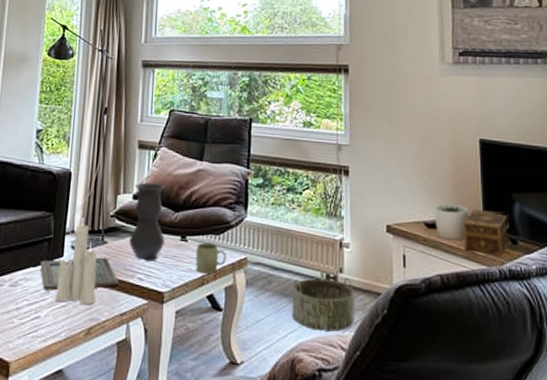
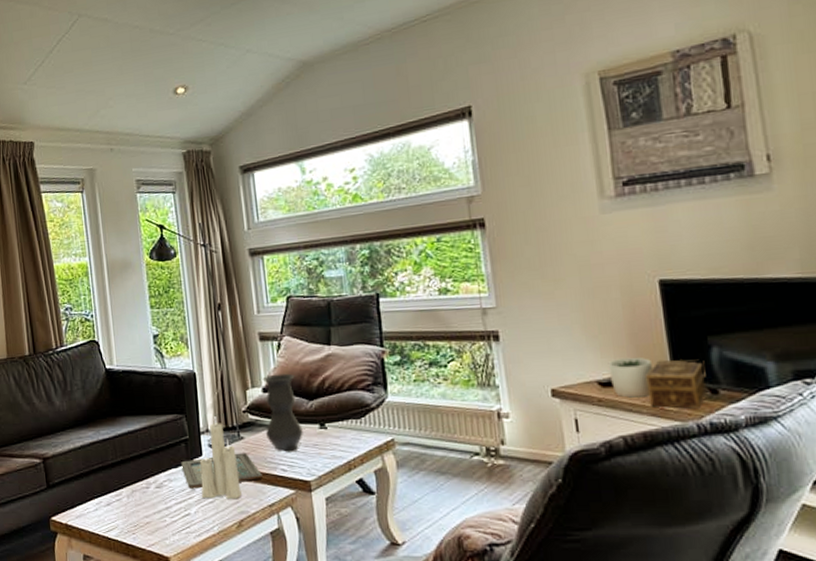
mug: present [195,242,227,274] -> none [337,428,372,459]
basket: present [292,277,355,332] -> none [449,449,525,506]

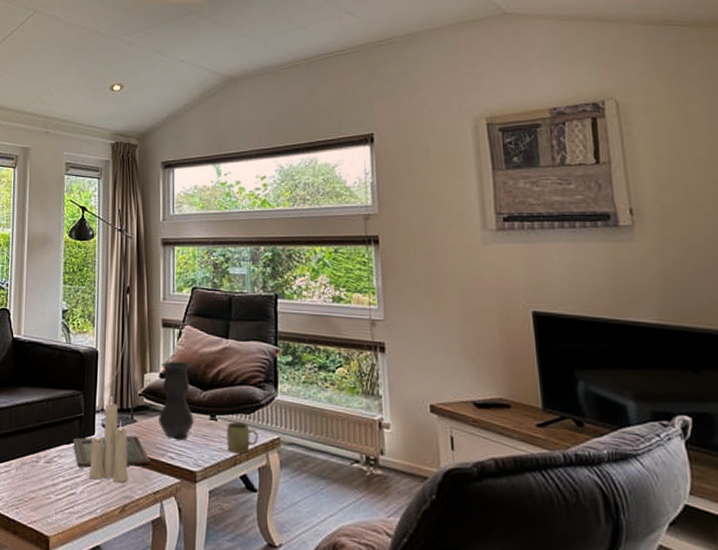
mug: none [337,428,372,459] -> present [226,422,258,453]
planter: present [608,357,652,398] -> none [483,381,524,422]
decorative box: present [646,359,709,409] -> none [518,387,575,439]

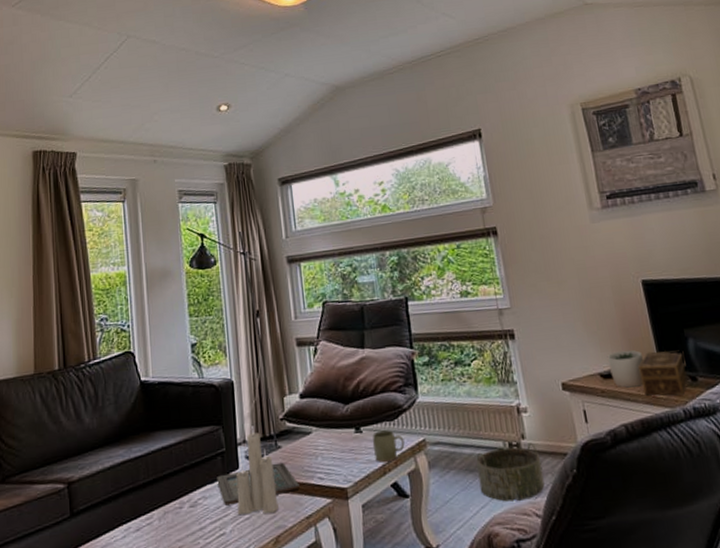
vase: present [159,361,194,439] -> none [299,378,340,459]
basket: none [330,459,399,517] -> present [476,442,545,502]
planter: none [483,381,524,422] -> present [607,350,644,388]
decorative box: none [518,387,575,439] -> present [638,350,690,396]

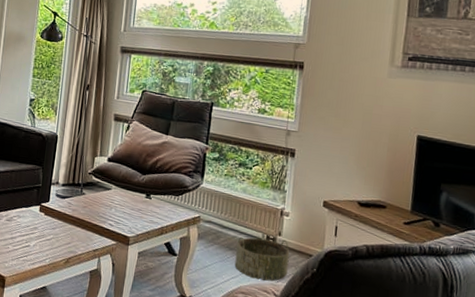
decorative tray: present [216,462,300,506] -> none [30,203,93,229]
candle: present [236,426,279,515] -> none [41,173,77,240]
mug: present [372,430,405,462] -> none [157,201,183,226]
planter: present [607,350,644,388] -> none [367,187,399,220]
decorative box: present [638,350,690,396] -> none [391,194,435,235]

